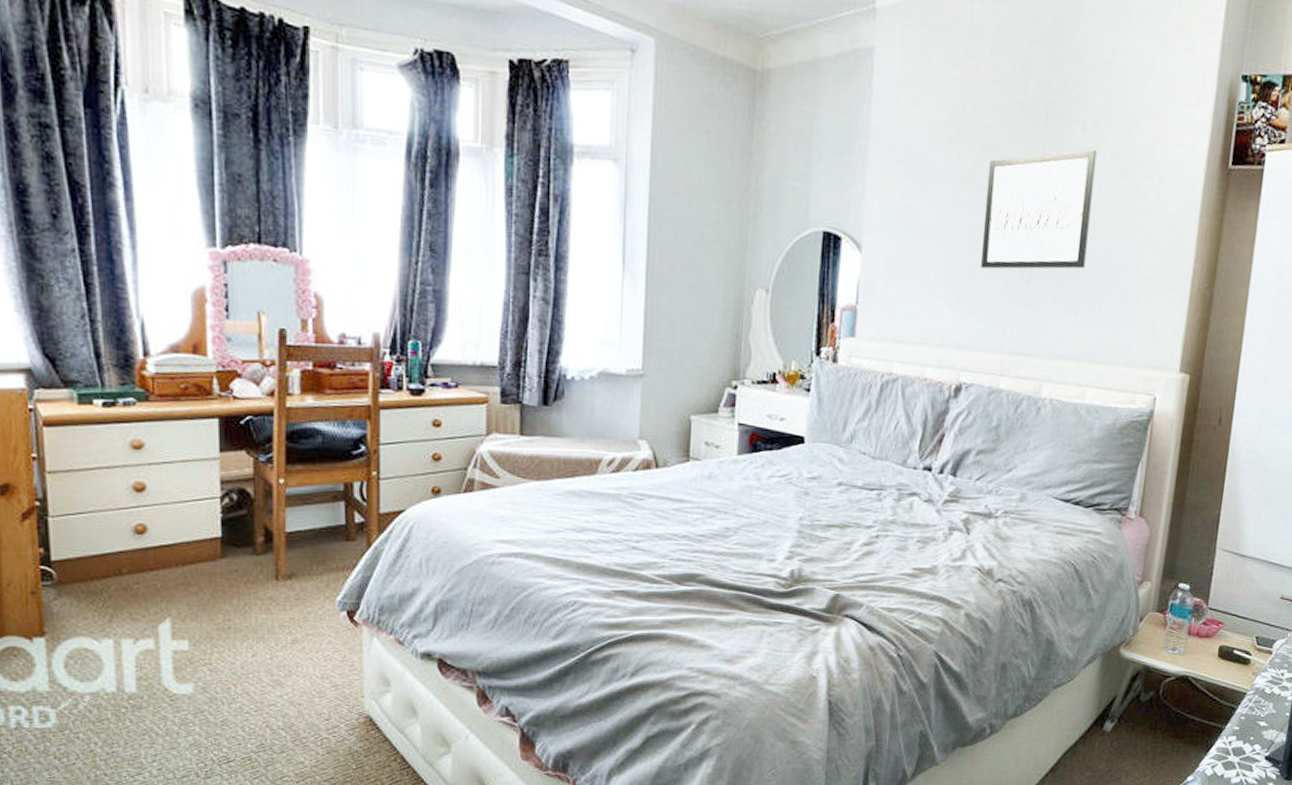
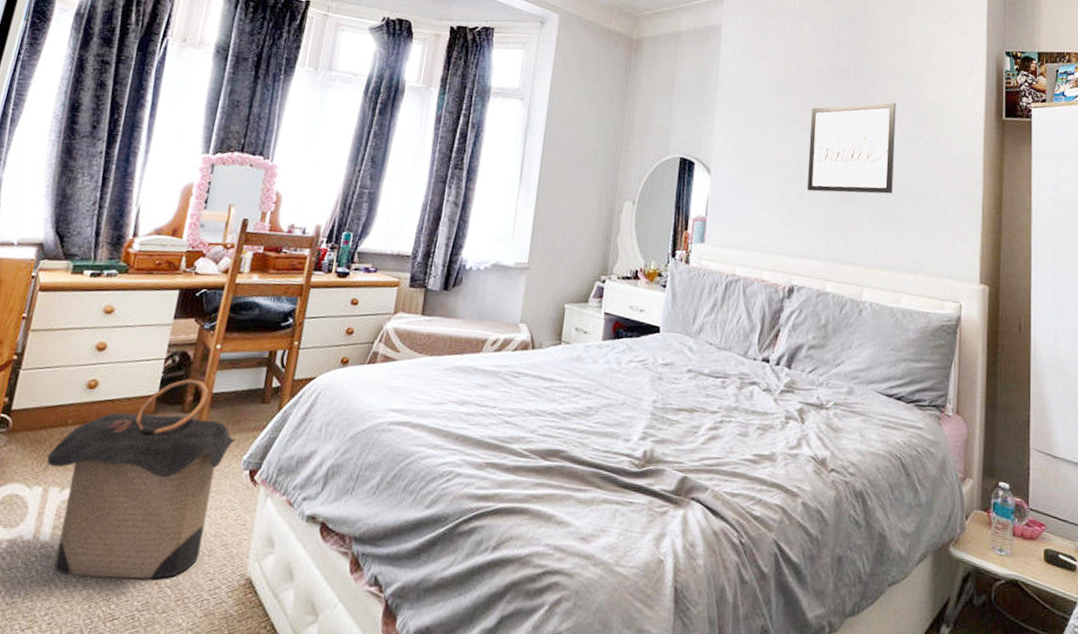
laundry hamper: none [109,518,327,724] -> present [46,379,238,580]

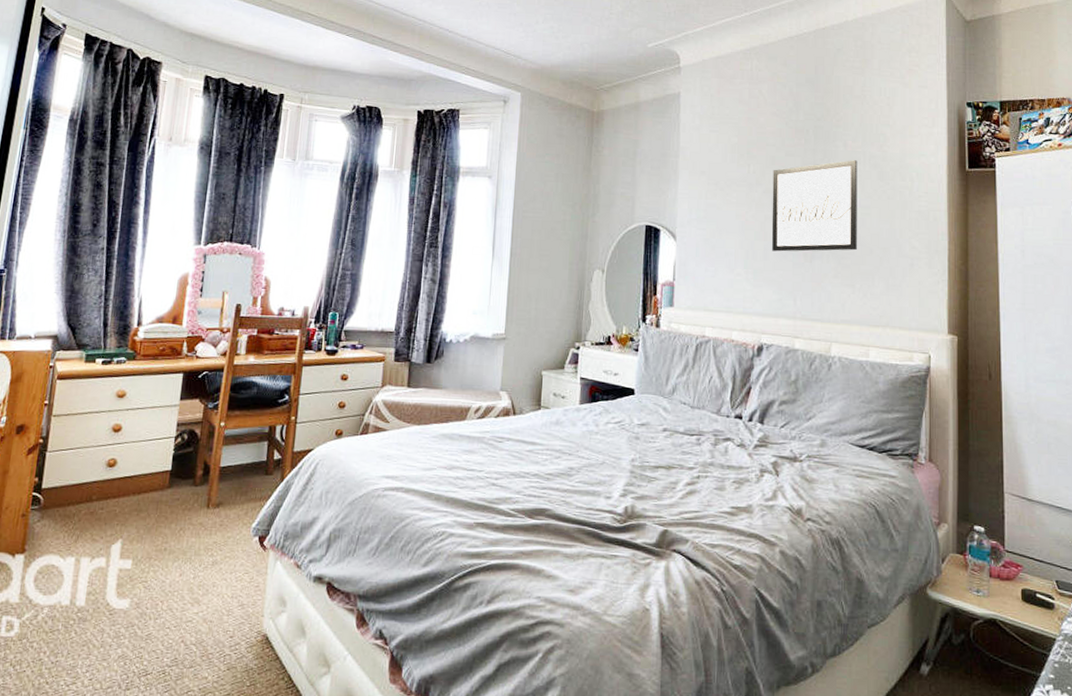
laundry hamper: present [46,379,238,580] -> none [76,455,246,638]

